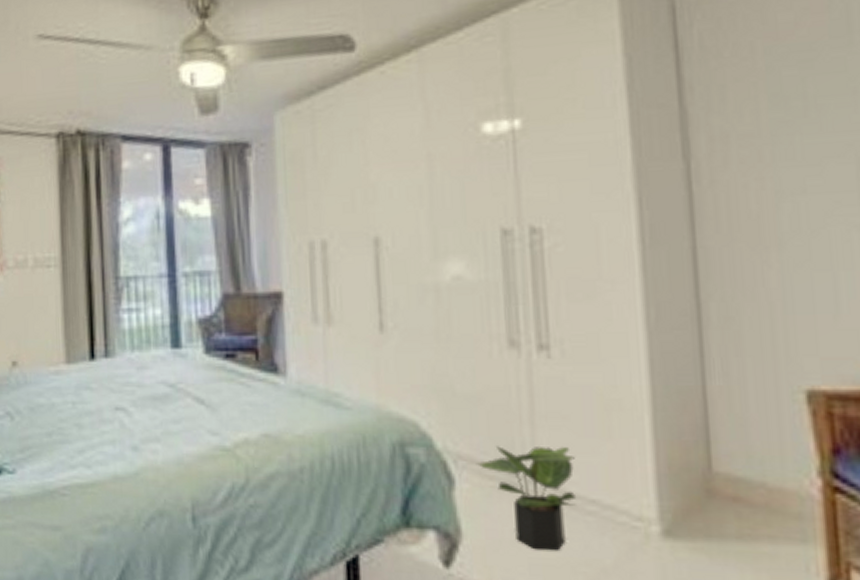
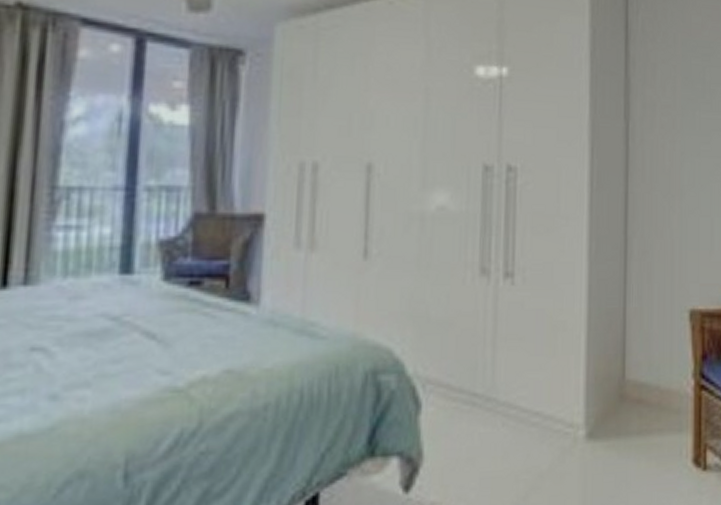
potted plant: present [476,446,576,550] -> none [442,365,526,464]

